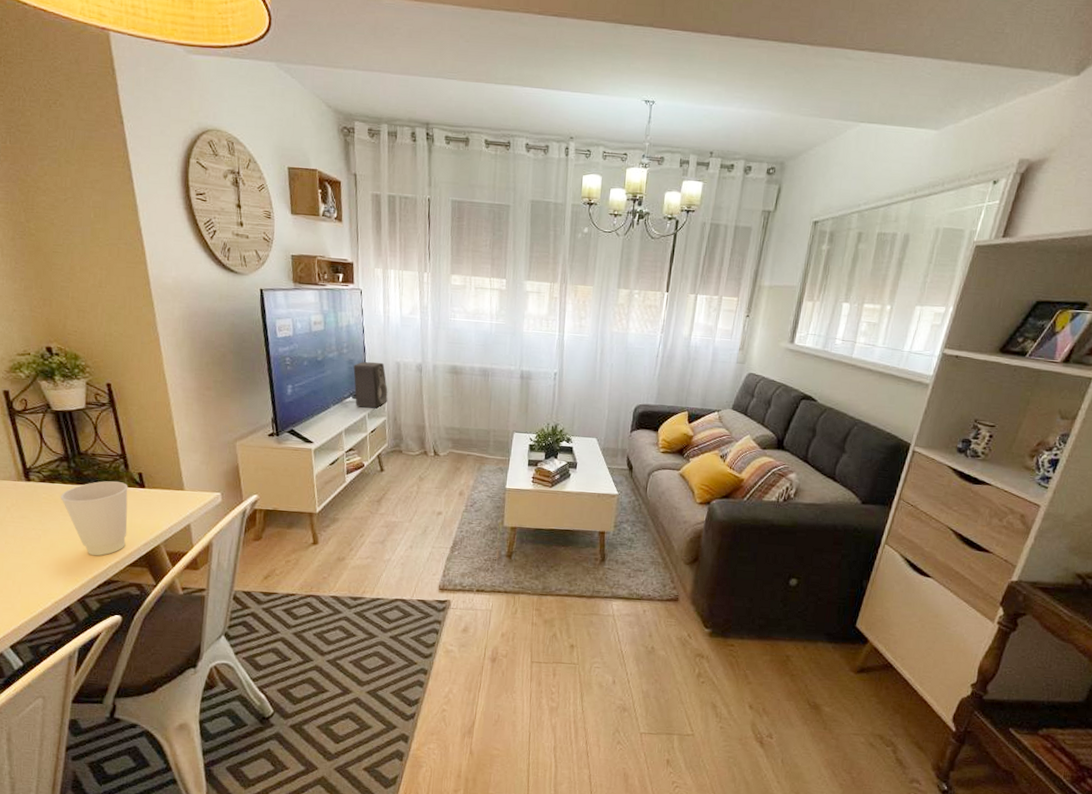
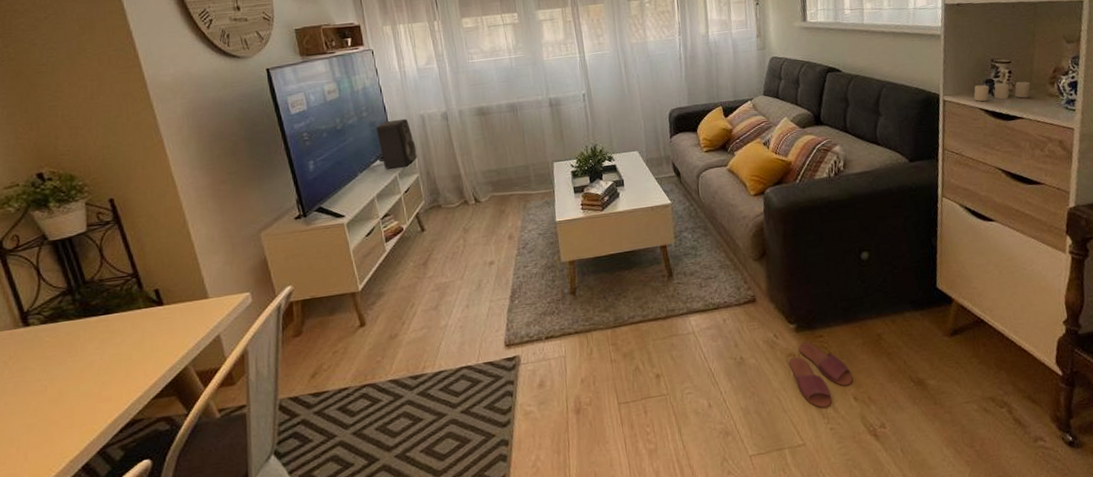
cup: present [60,481,128,556] -> none [66,304,148,397]
slippers: none [695,647,753,708] -> present [788,342,853,408]
candle: none [945,442,1009,466] -> present [974,81,1031,102]

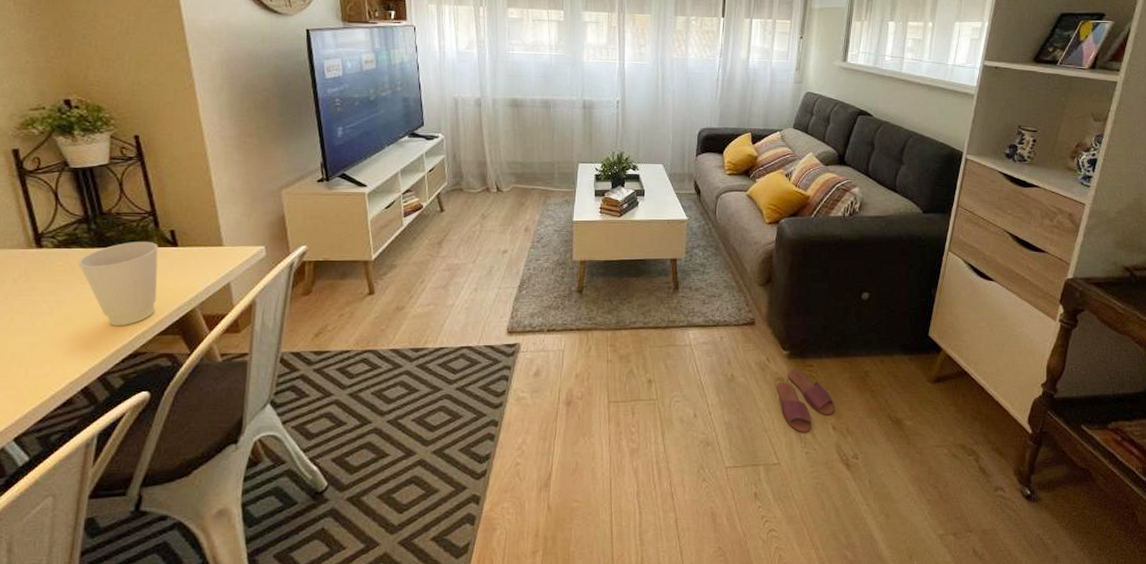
cup: none [66,304,148,397] -> present [77,241,159,327]
speaker: present [376,118,417,169] -> none [408,98,446,147]
candle: present [974,81,1031,102] -> none [996,149,1052,168]

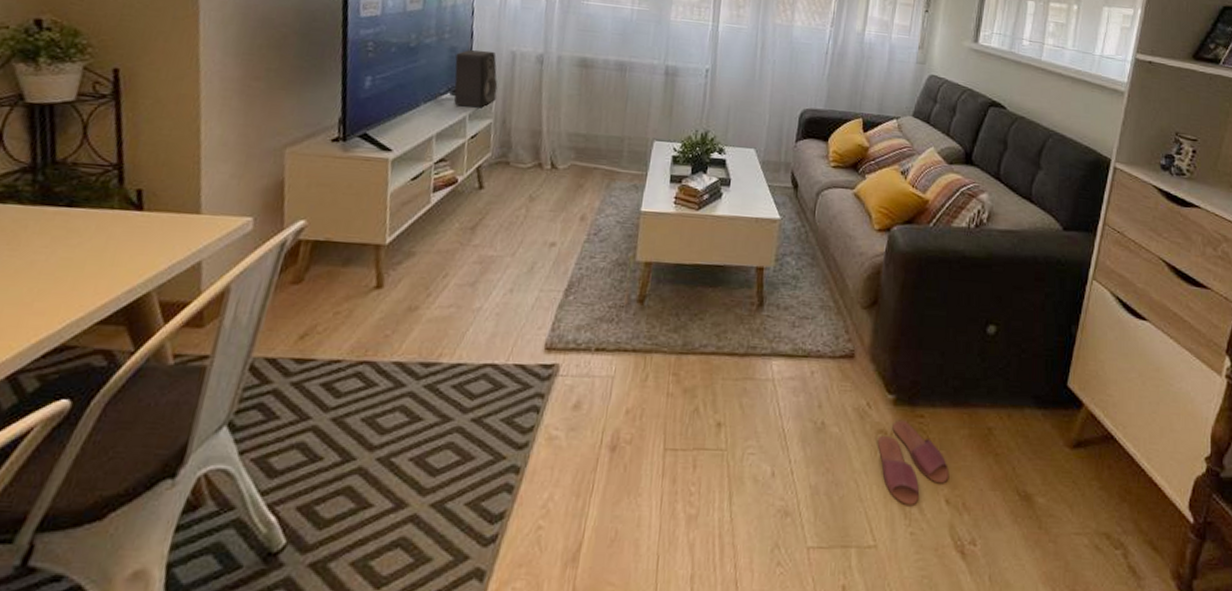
cup: present [77,241,159,327] -> none [10,200,119,310]
speaker: none [408,98,446,147] -> present [453,50,498,108]

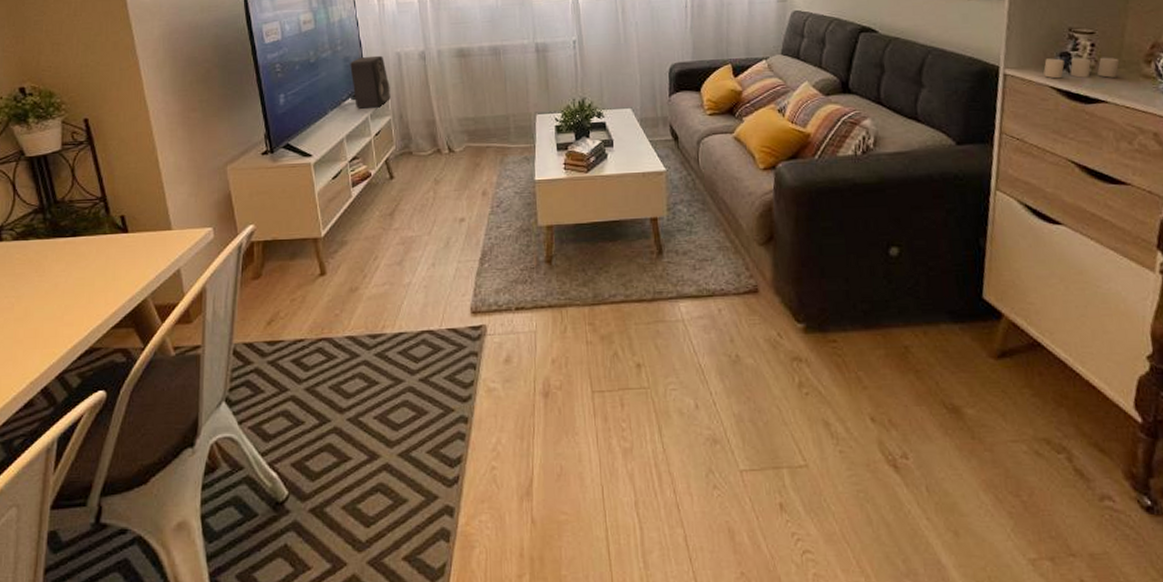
slippers: present [877,420,950,505] -> none [793,346,871,425]
candle: none [1149,158,1215,185] -> present [1043,57,1120,79]

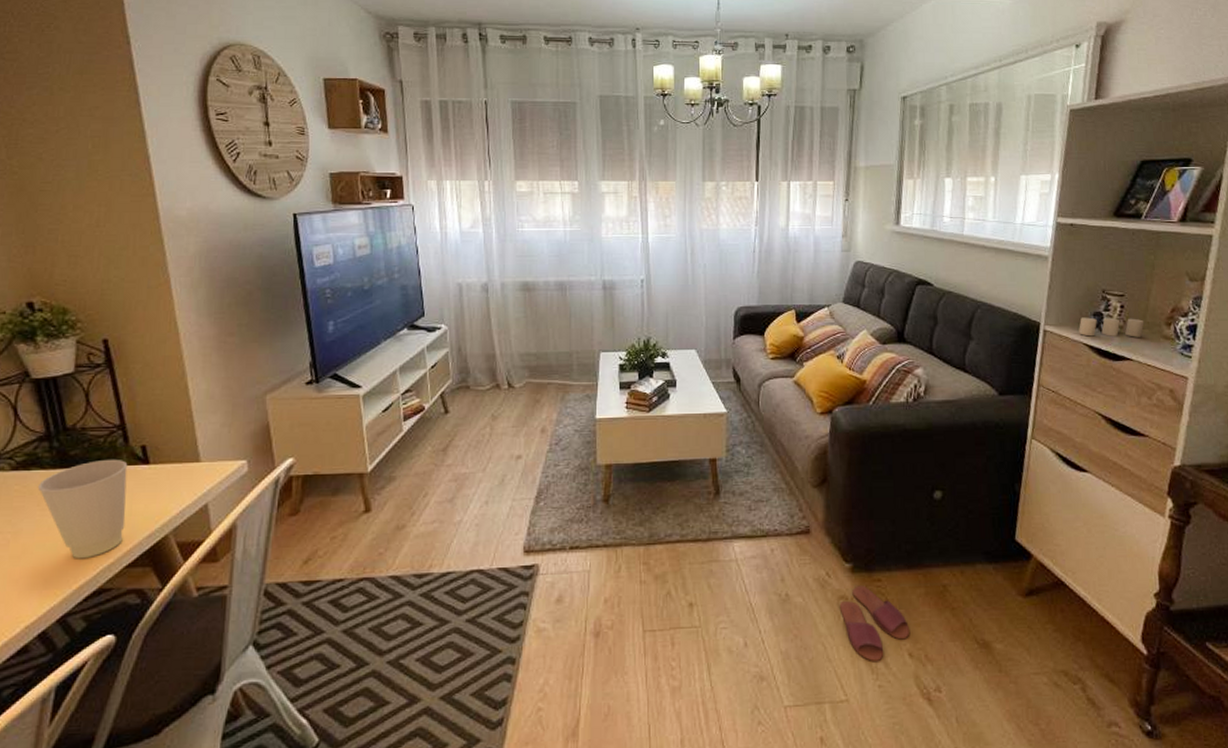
cup: none [35,228,110,321] -> present [37,459,128,559]
speaker: present [350,55,391,109] -> none [407,285,449,340]
slippers: none [793,346,871,425] -> present [839,585,910,661]

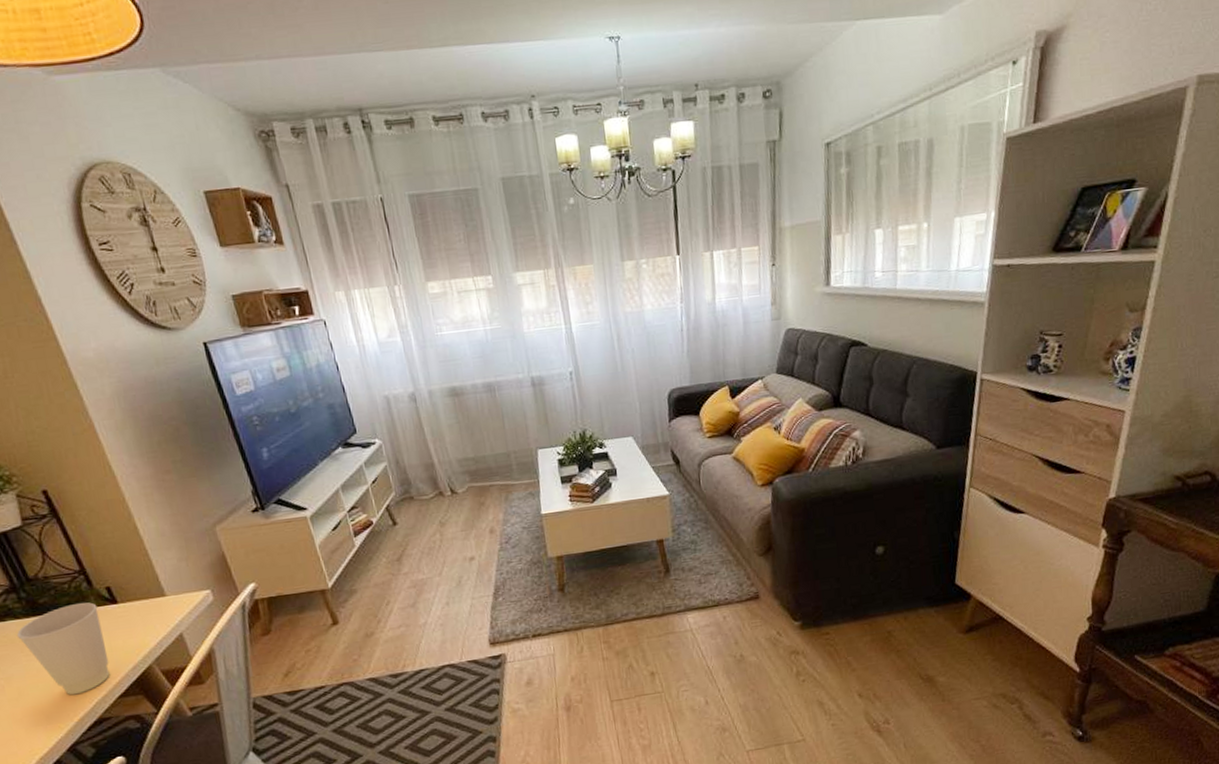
slippers: present [839,585,910,661] -> none [791,639,859,705]
candle: present [1079,317,1144,337] -> none [1016,357,1082,381]

